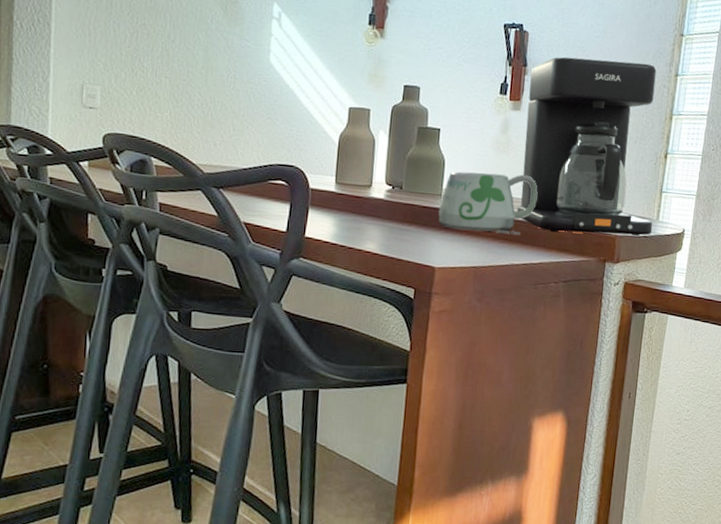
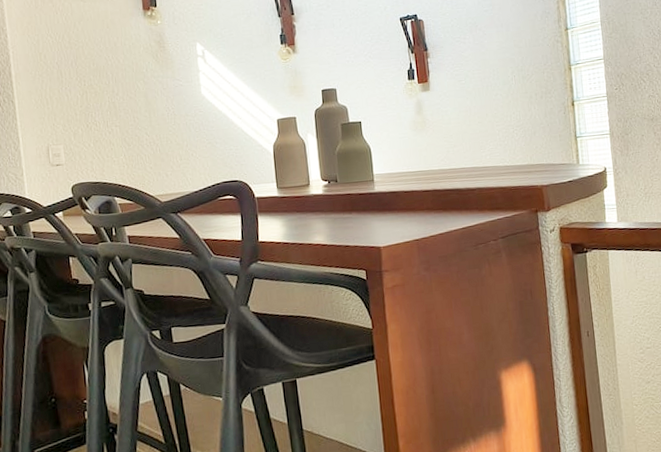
mug: present [438,171,538,235] -> none [373,146,462,209]
coffee maker: present [517,57,657,237] -> none [432,24,576,194]

